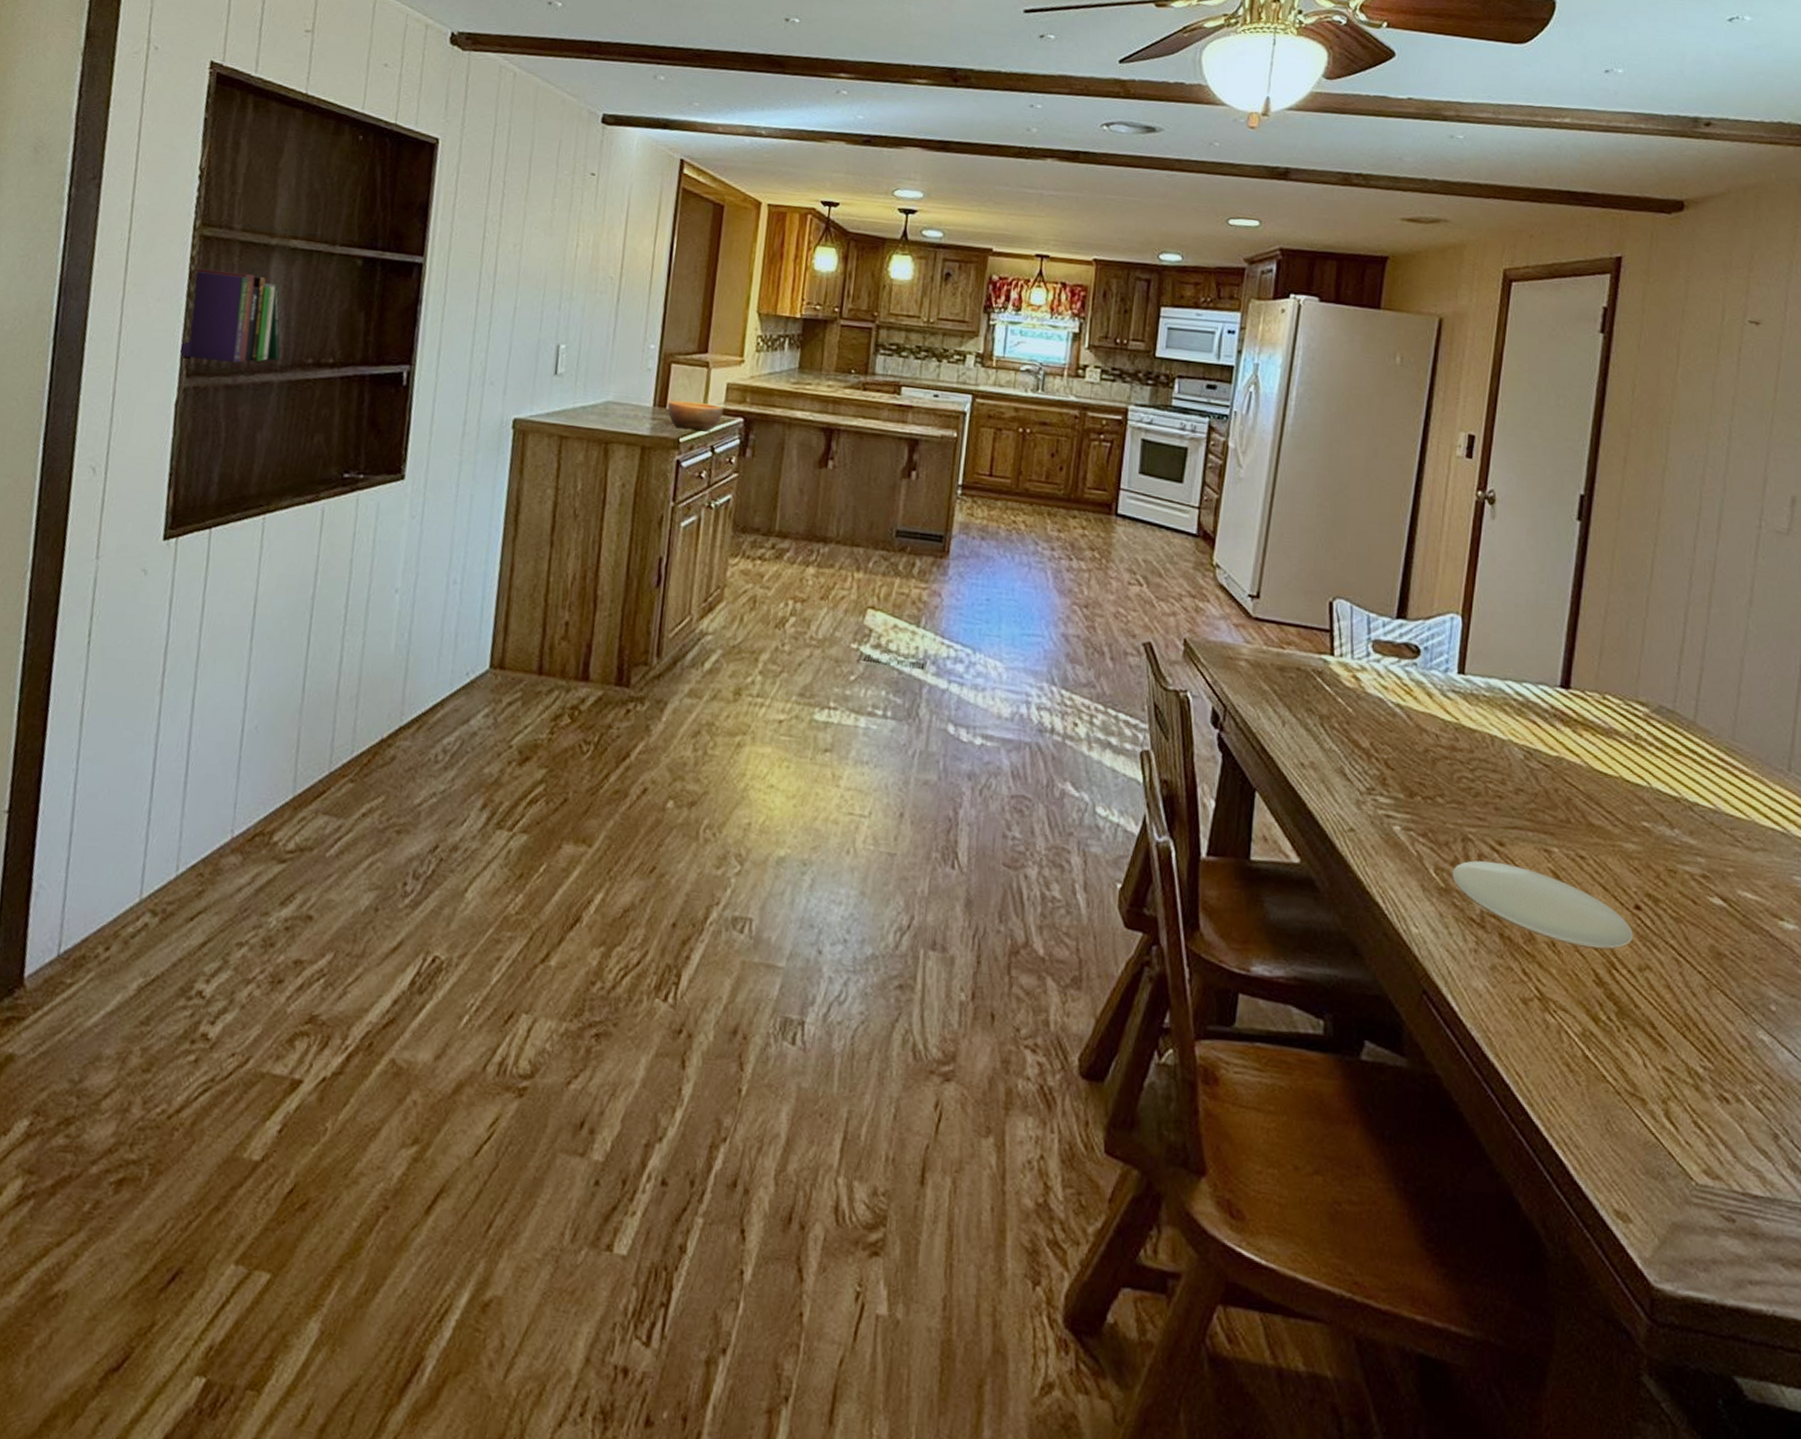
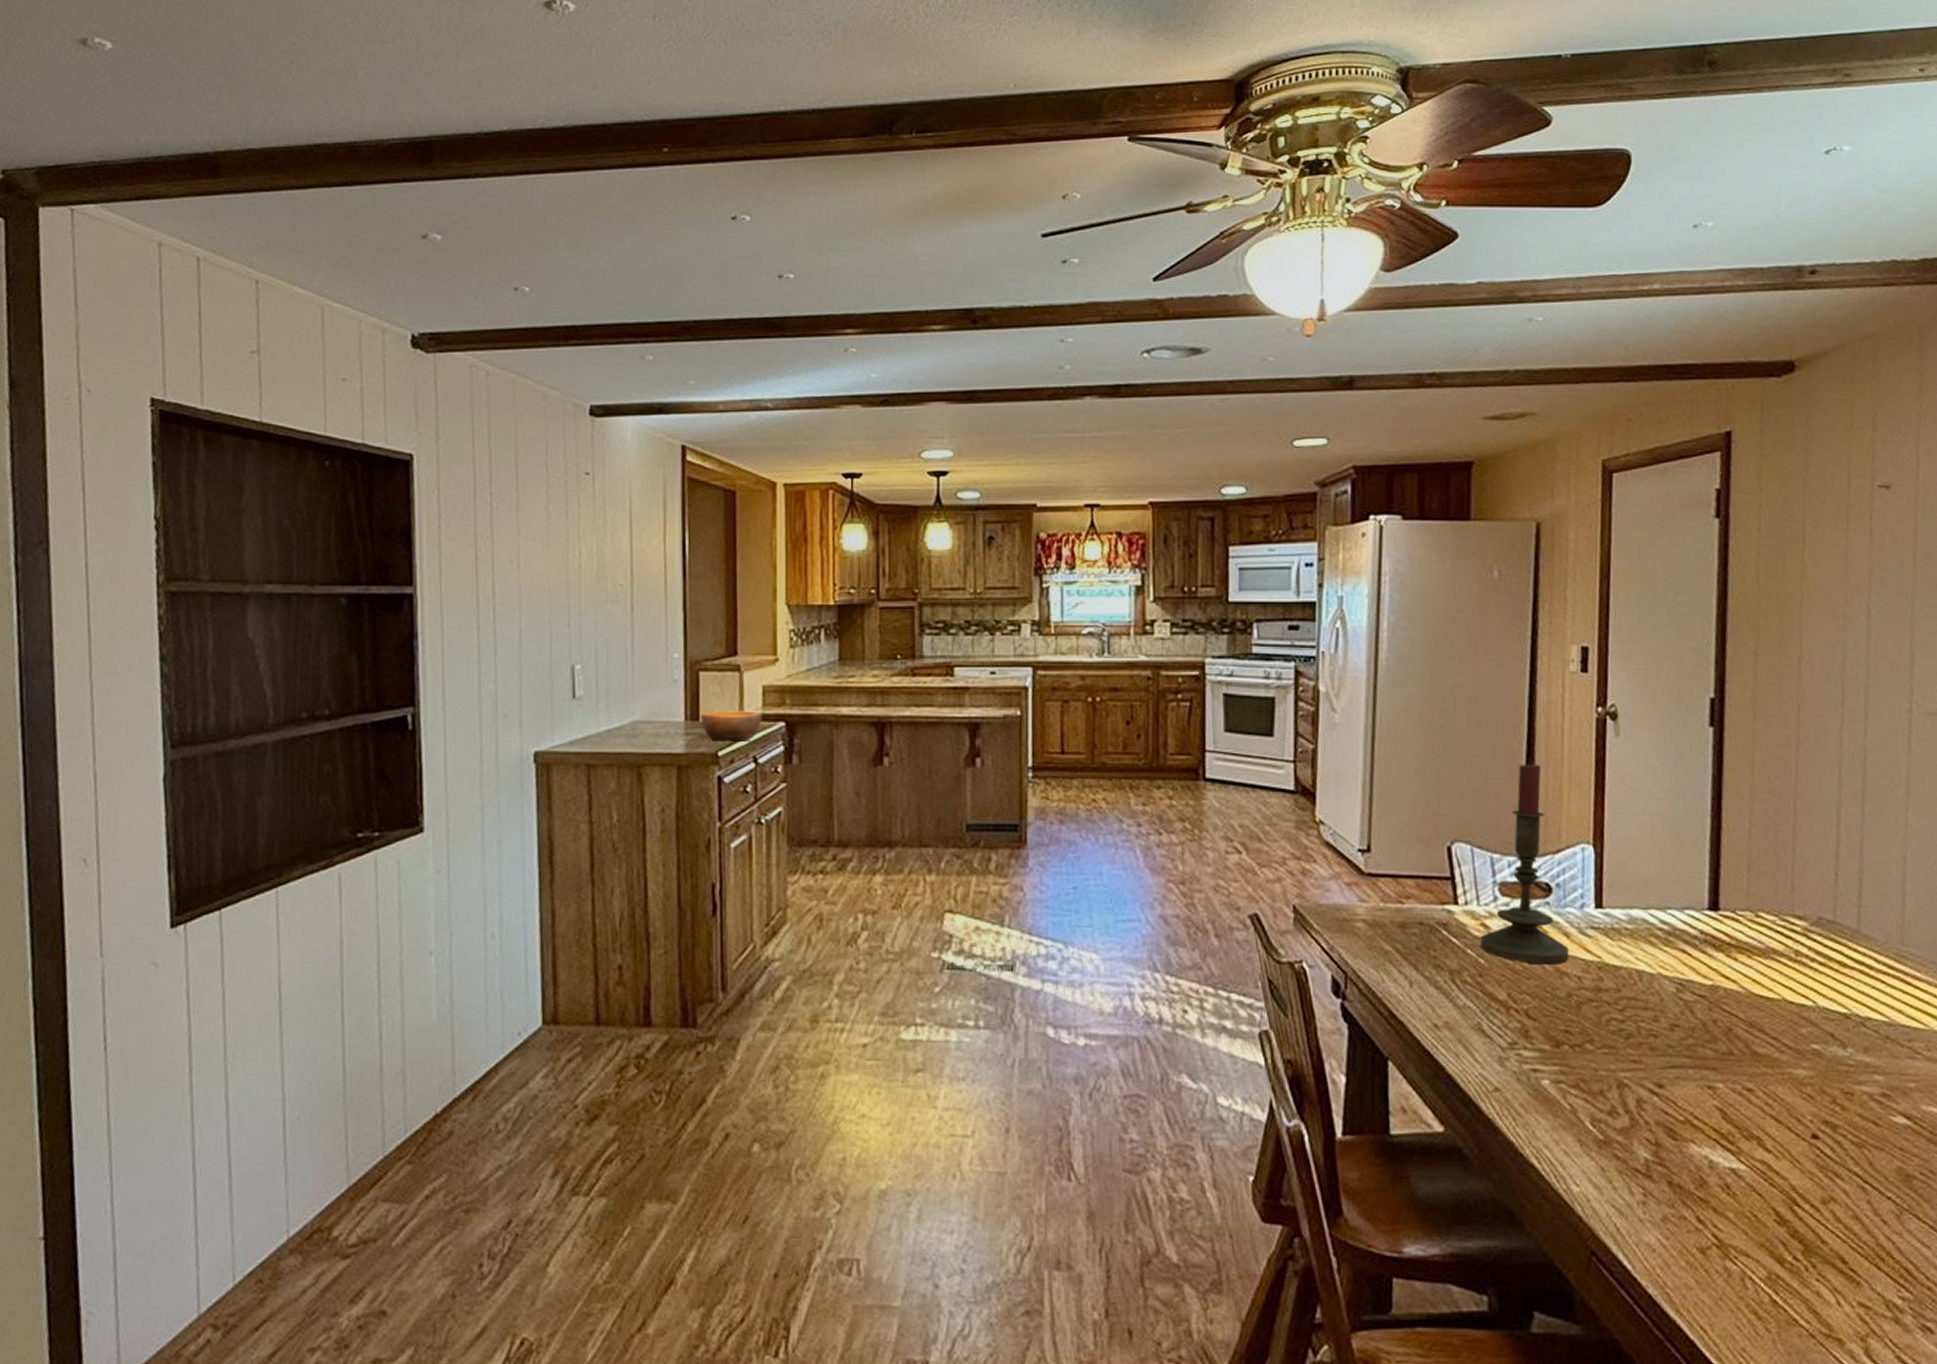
books: present [180,267,280,363] -> none [161,627,270,727]
candle: none [1350,530,1430,721] -> present [1480,758,1569,965]
plate: present [1452,860,1633,950] -> none [1610,1105,1813,1186]

